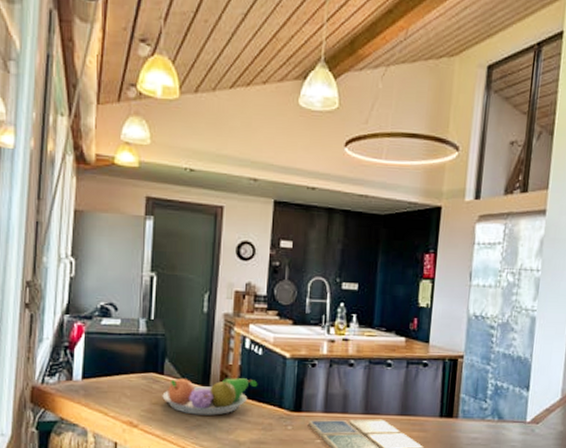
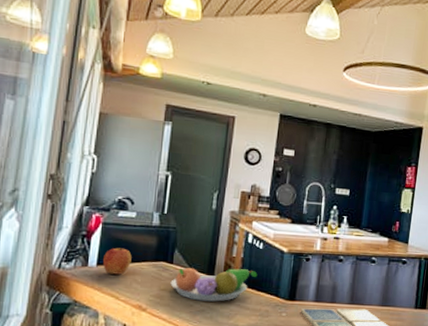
apple: none [87,359,119,389] -> present [102,247,132,275]

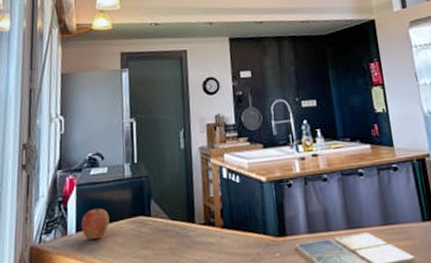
fruit bowl: present [170,268,258,302] -> none [151,208,241,255]

